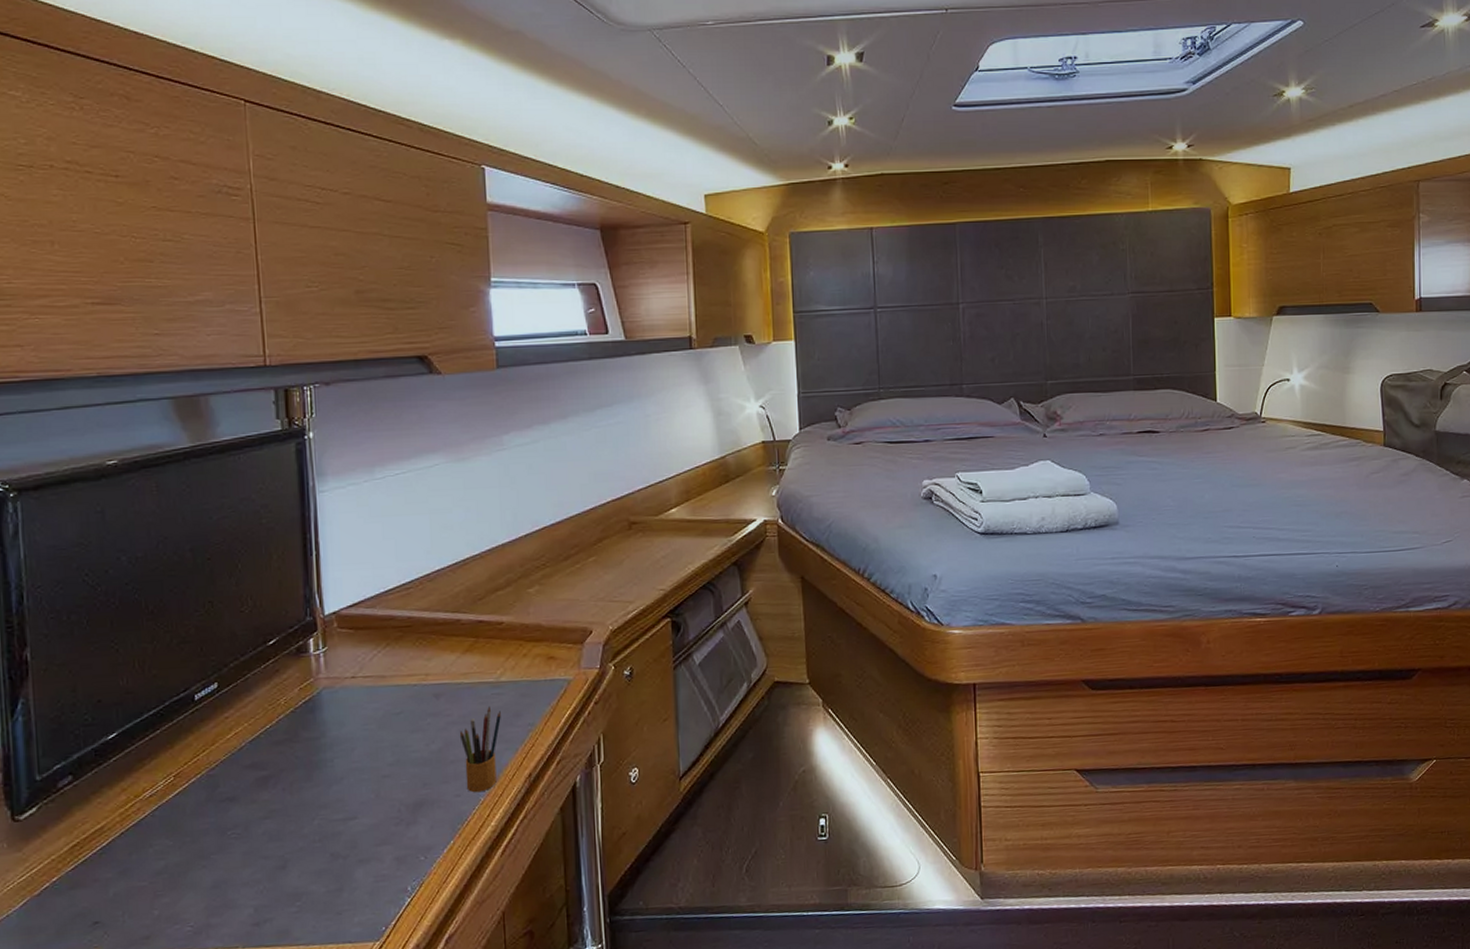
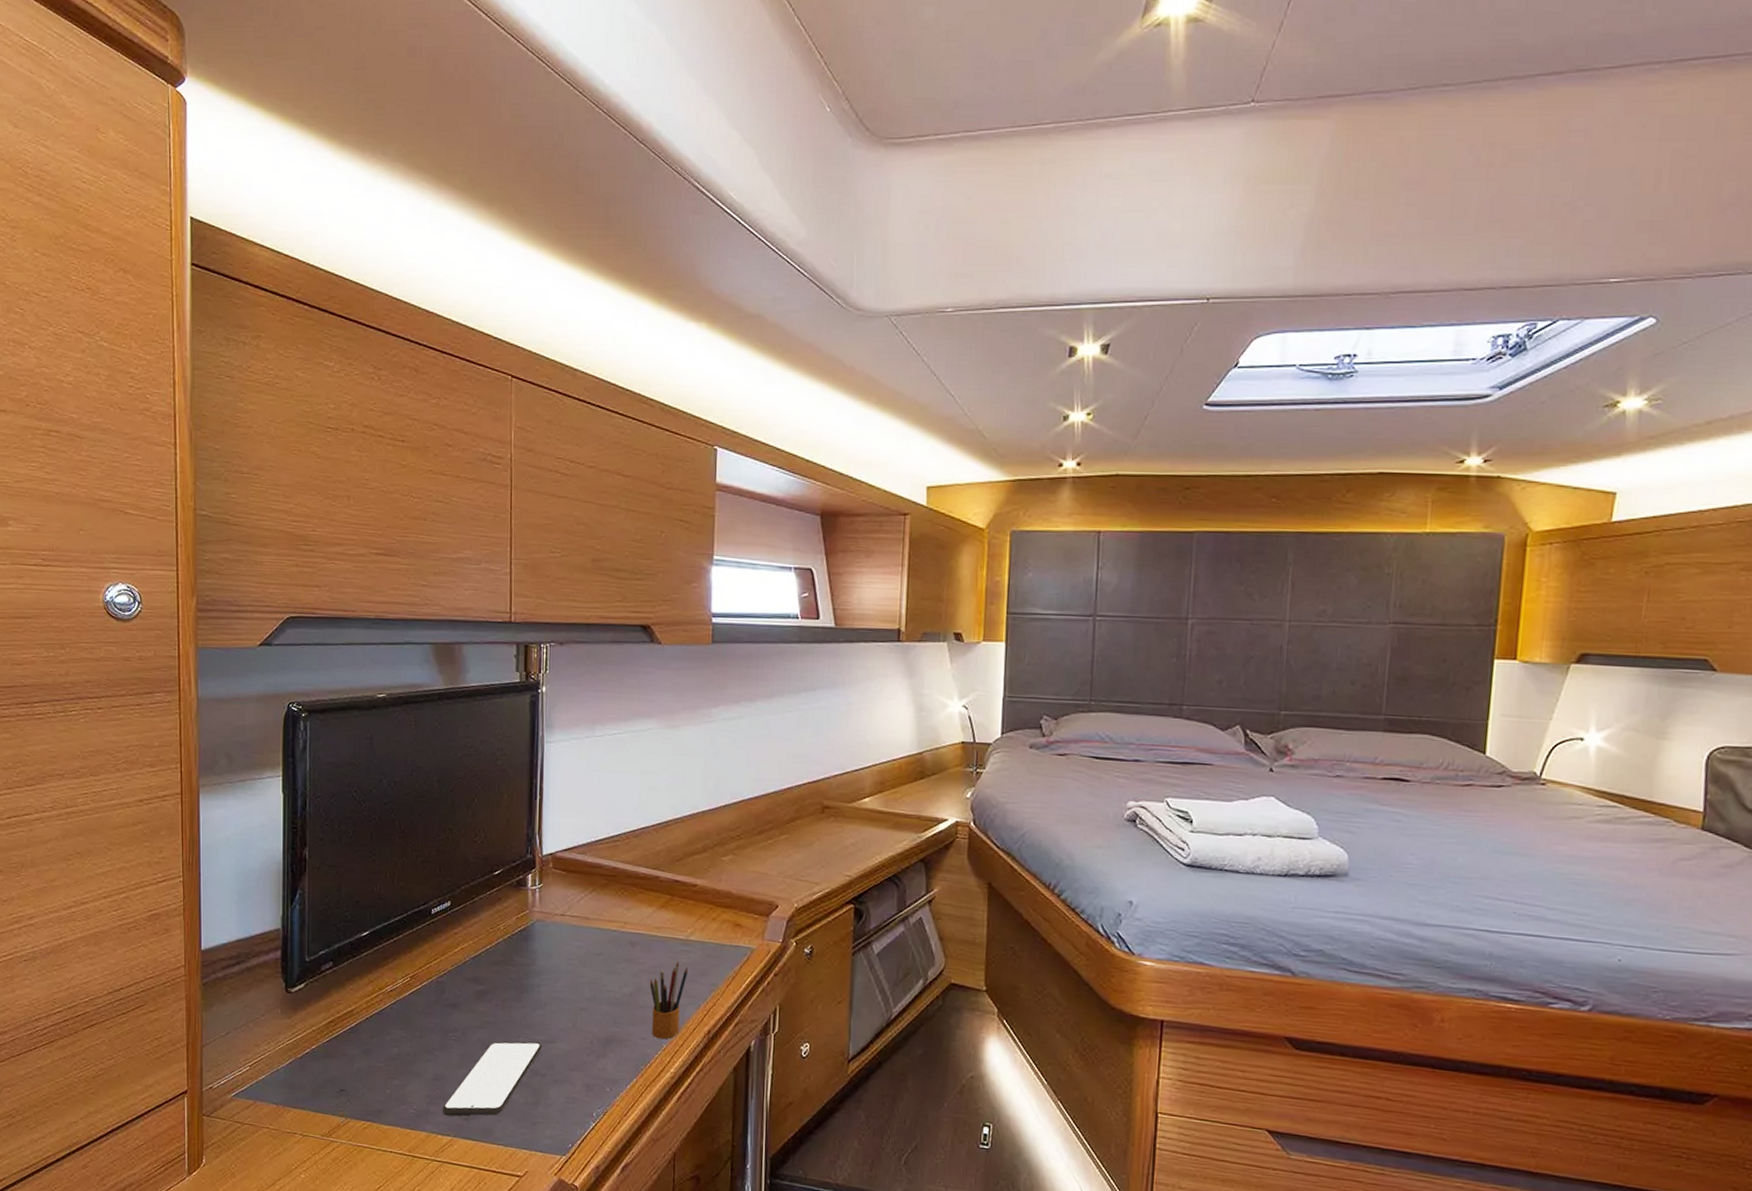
smartphone: none [225,822,342,926] -> present [441,1041,542,1117]

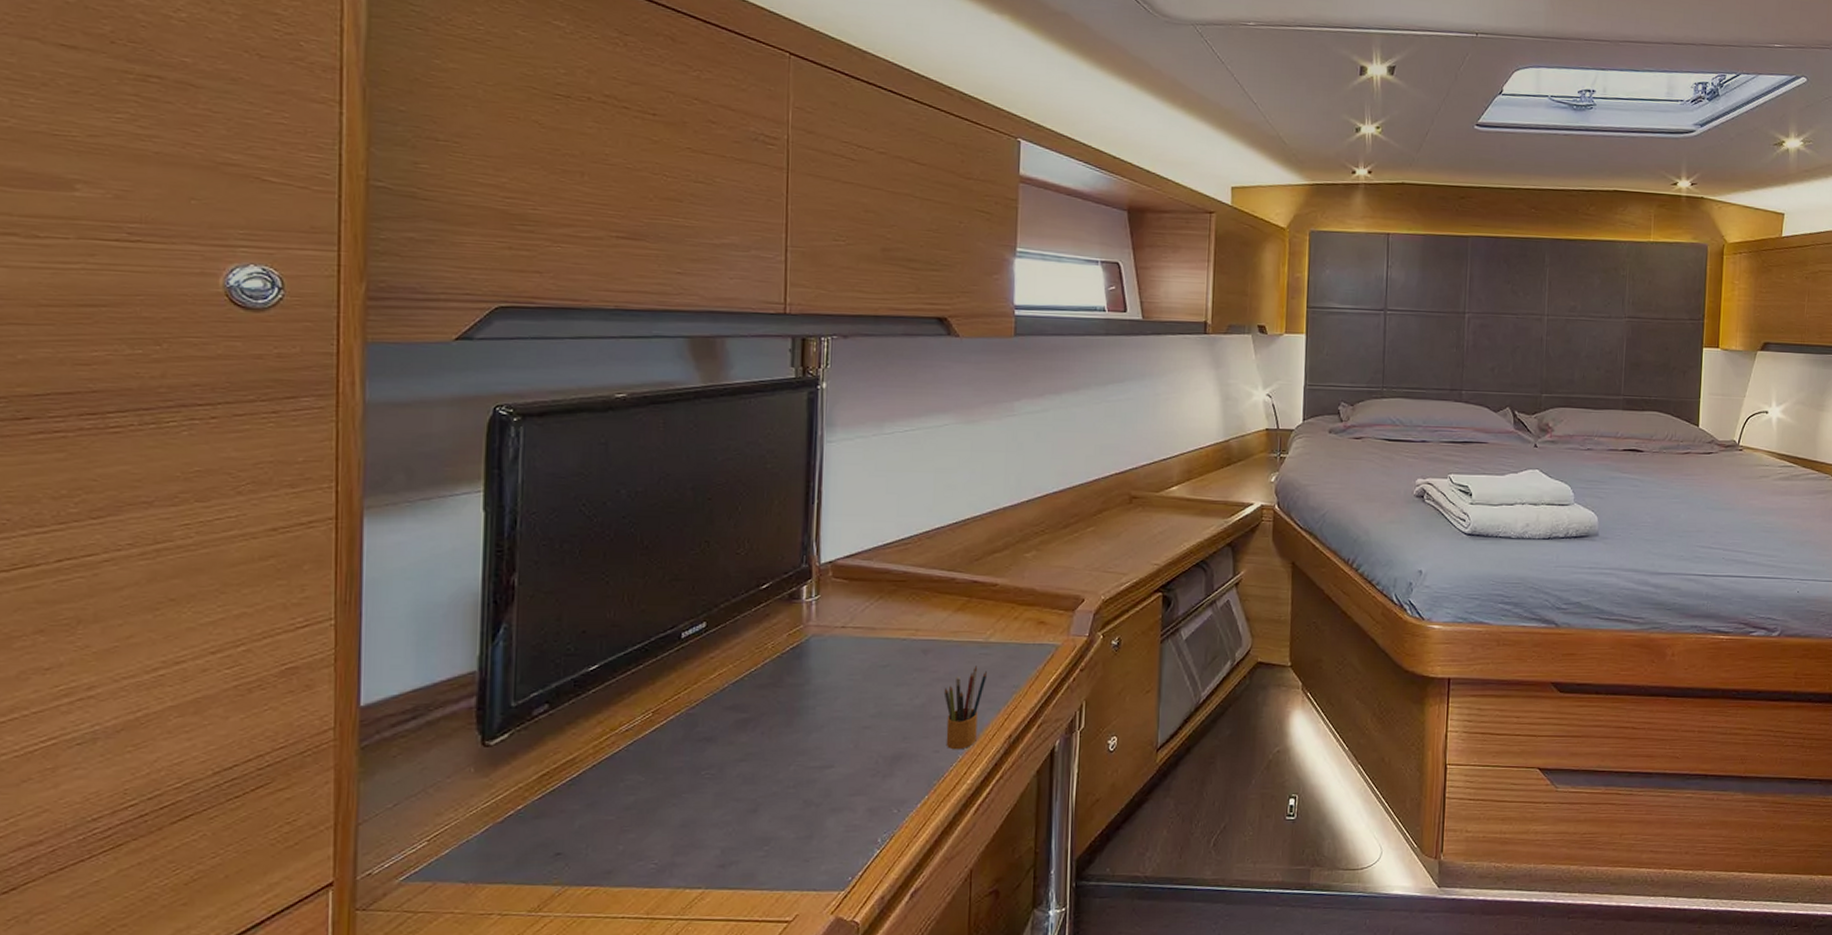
smartphone: present [441,1041,542,1117] -> none [690,769,818,866]

